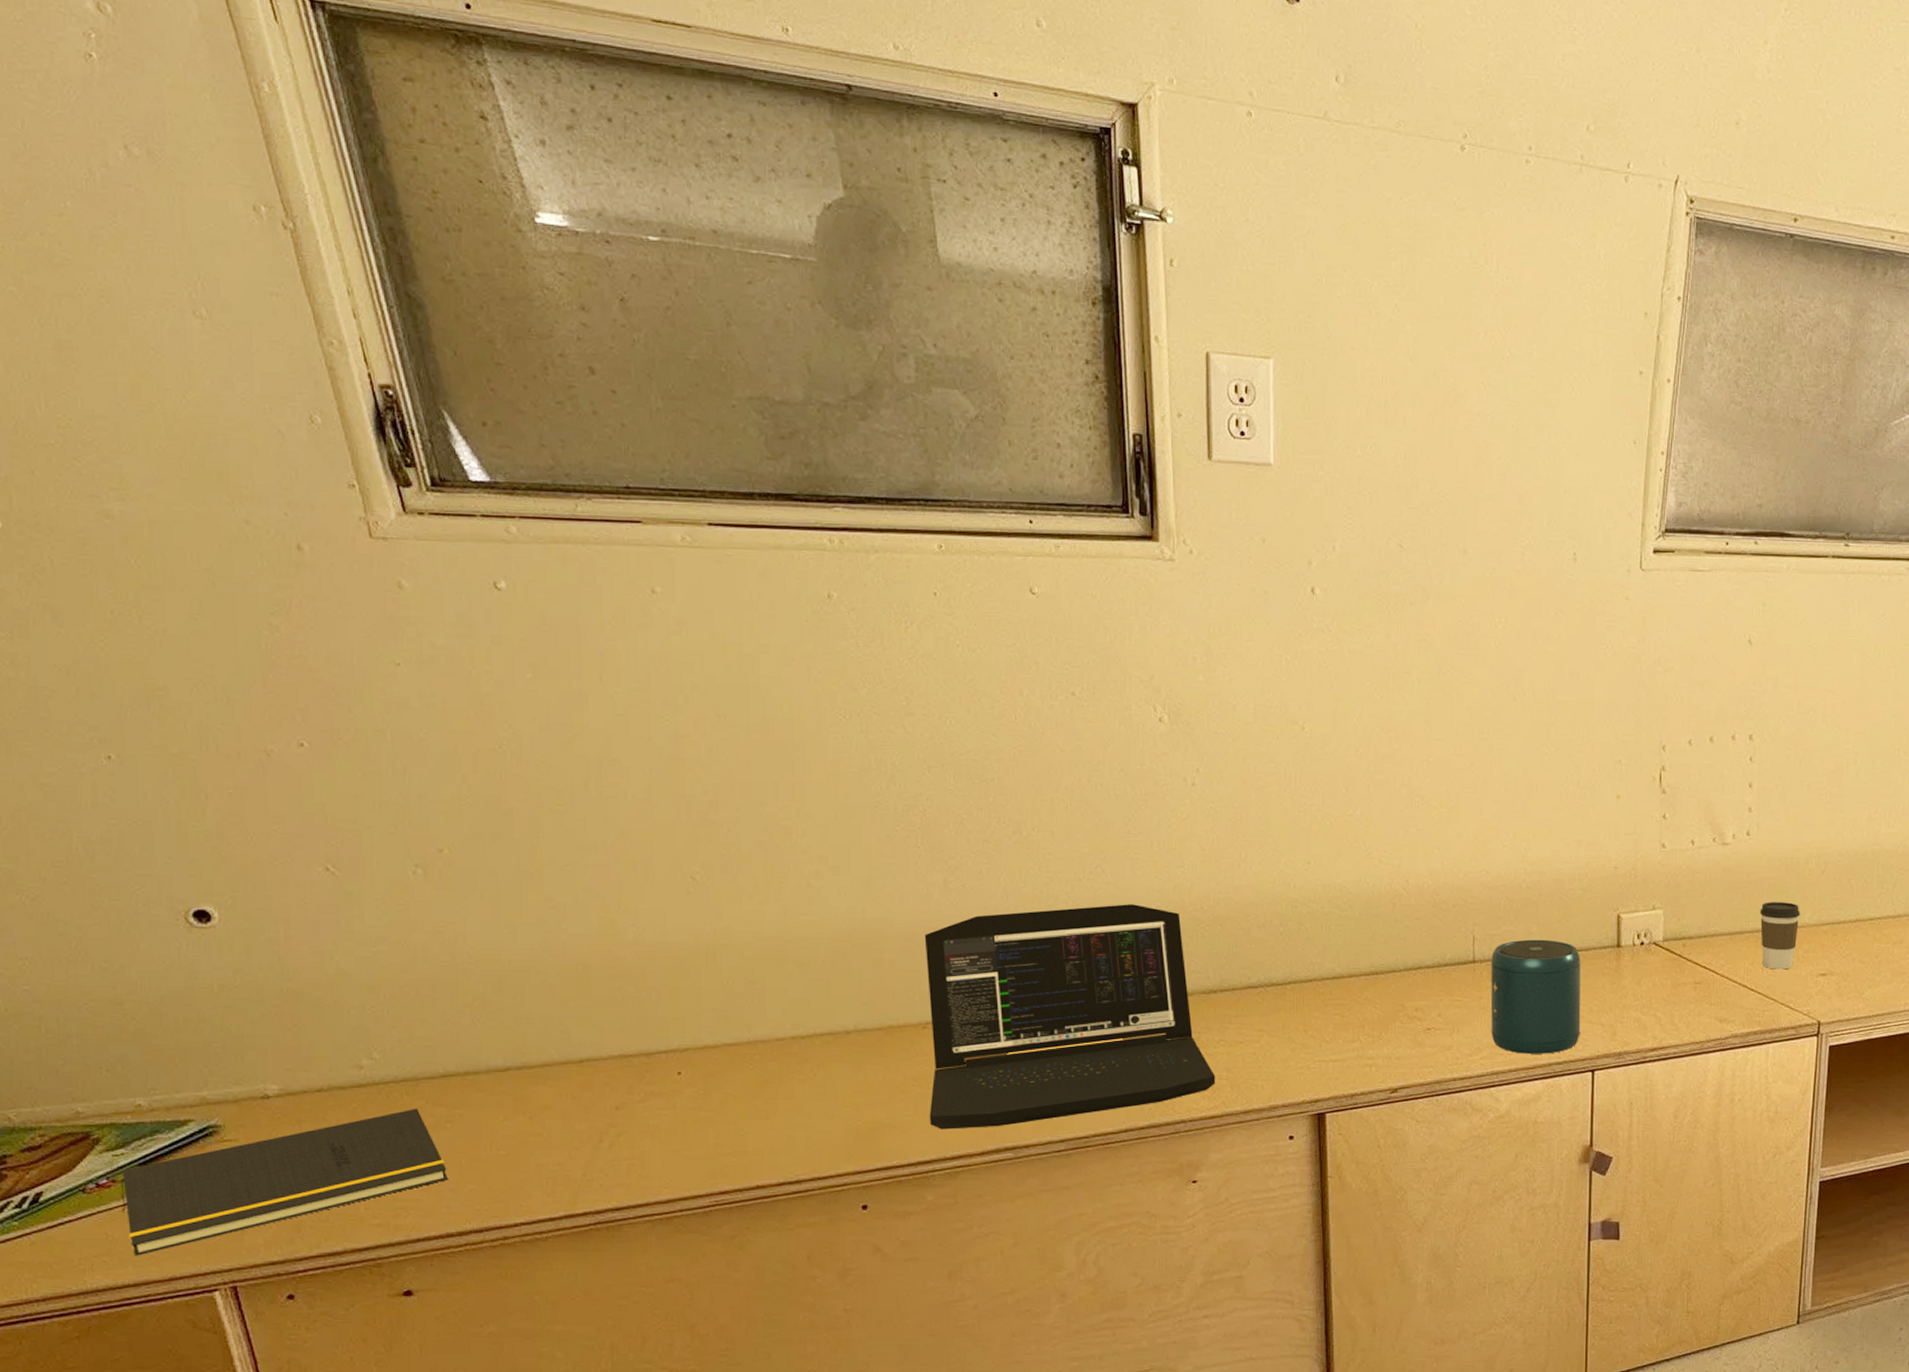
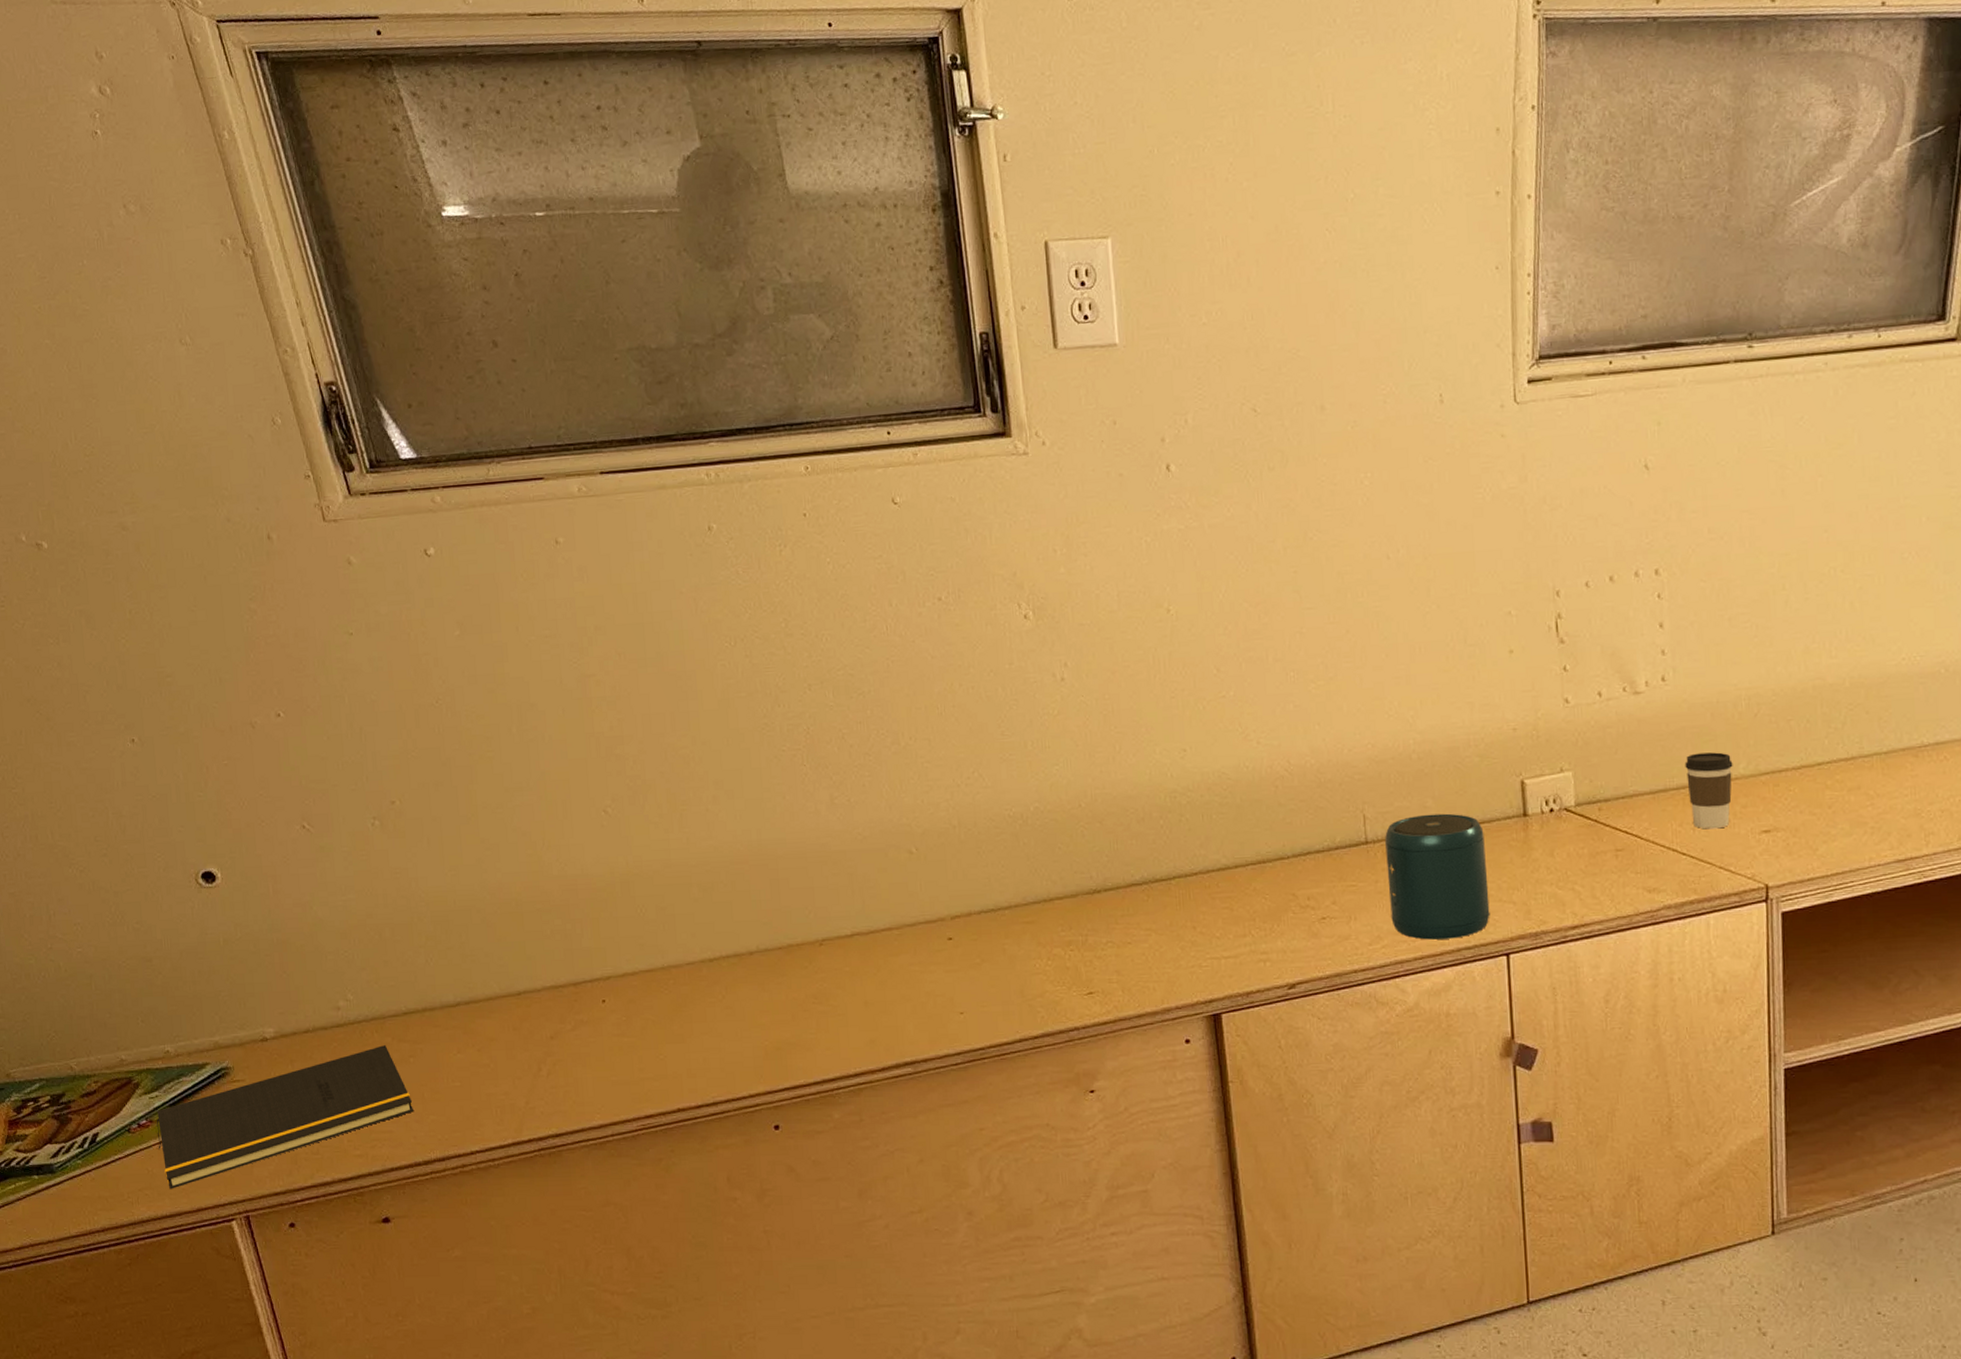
laptop: present [924,904,1216,1130] -> none [815,806,1106,1046]

